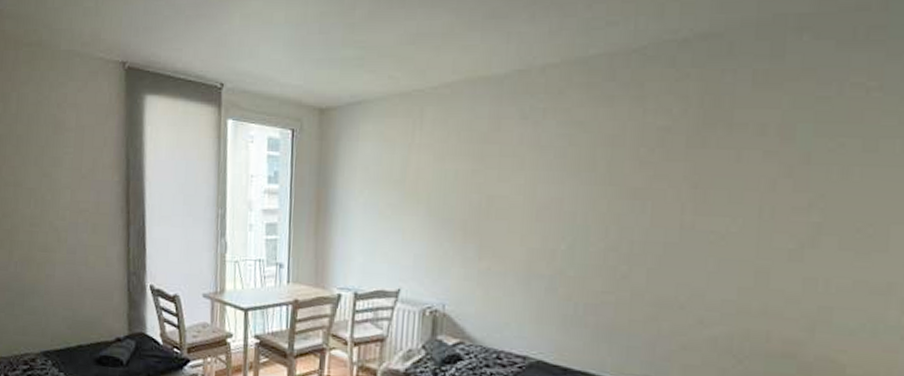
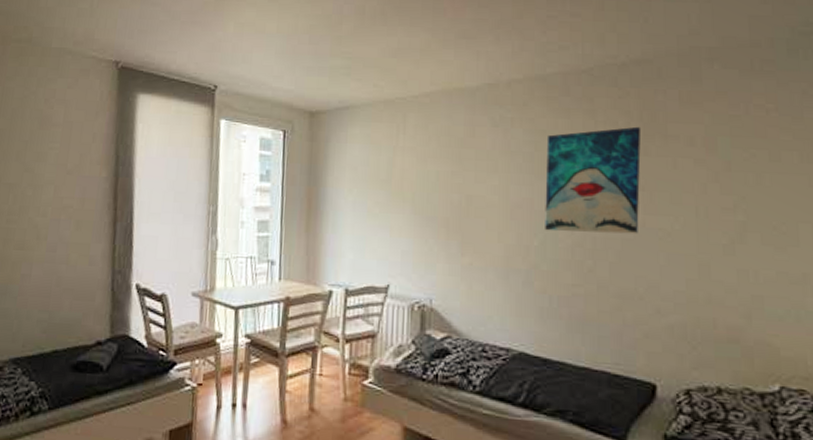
wall art: none [575,114,701,238] -> present [545,126,642,234]

